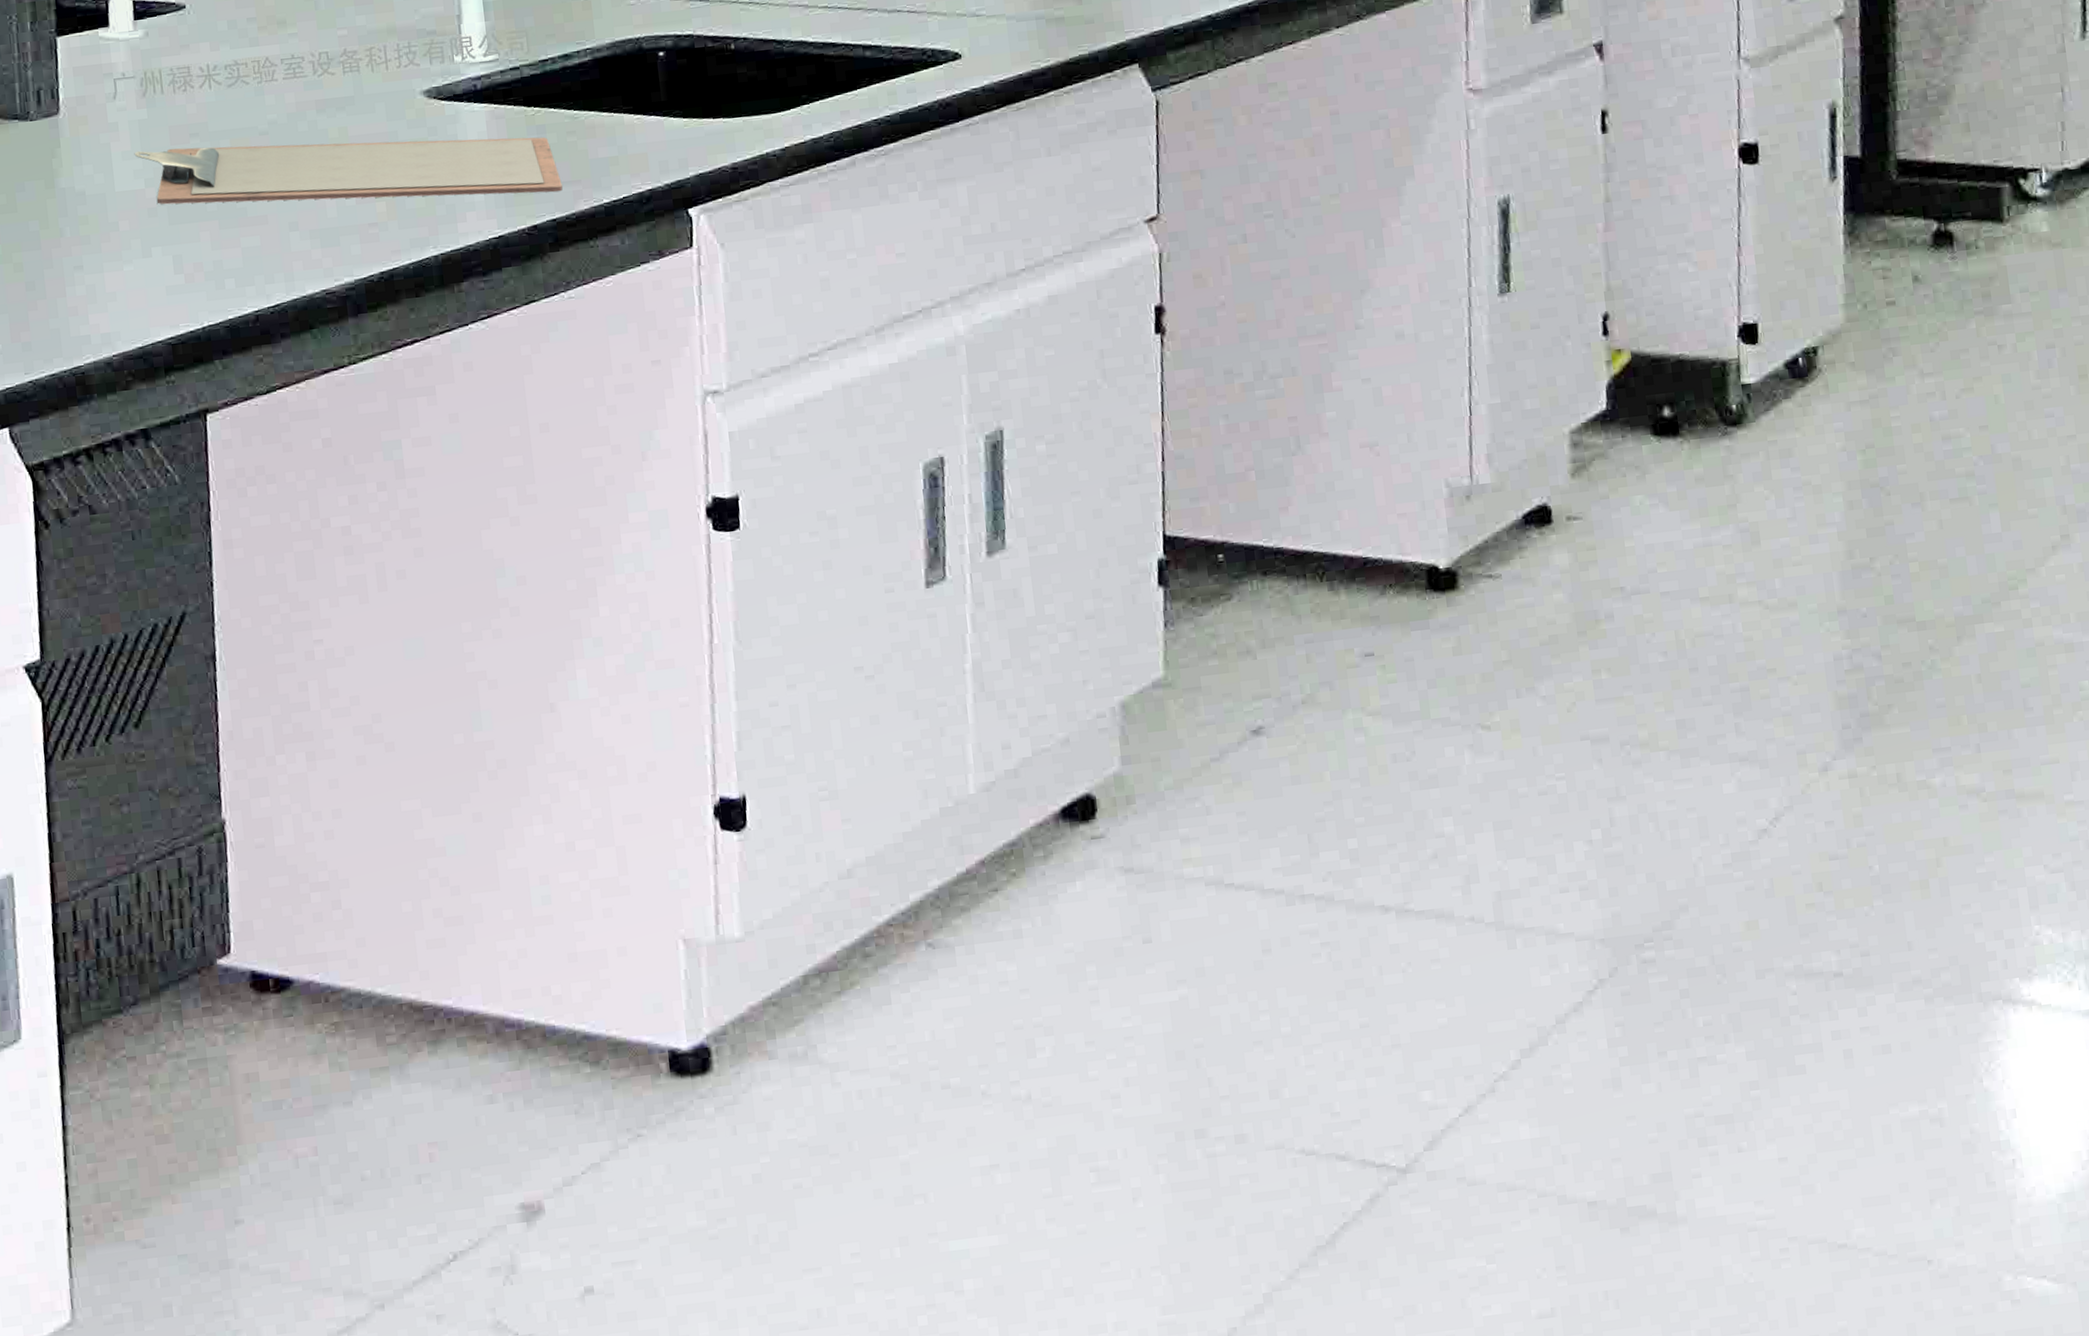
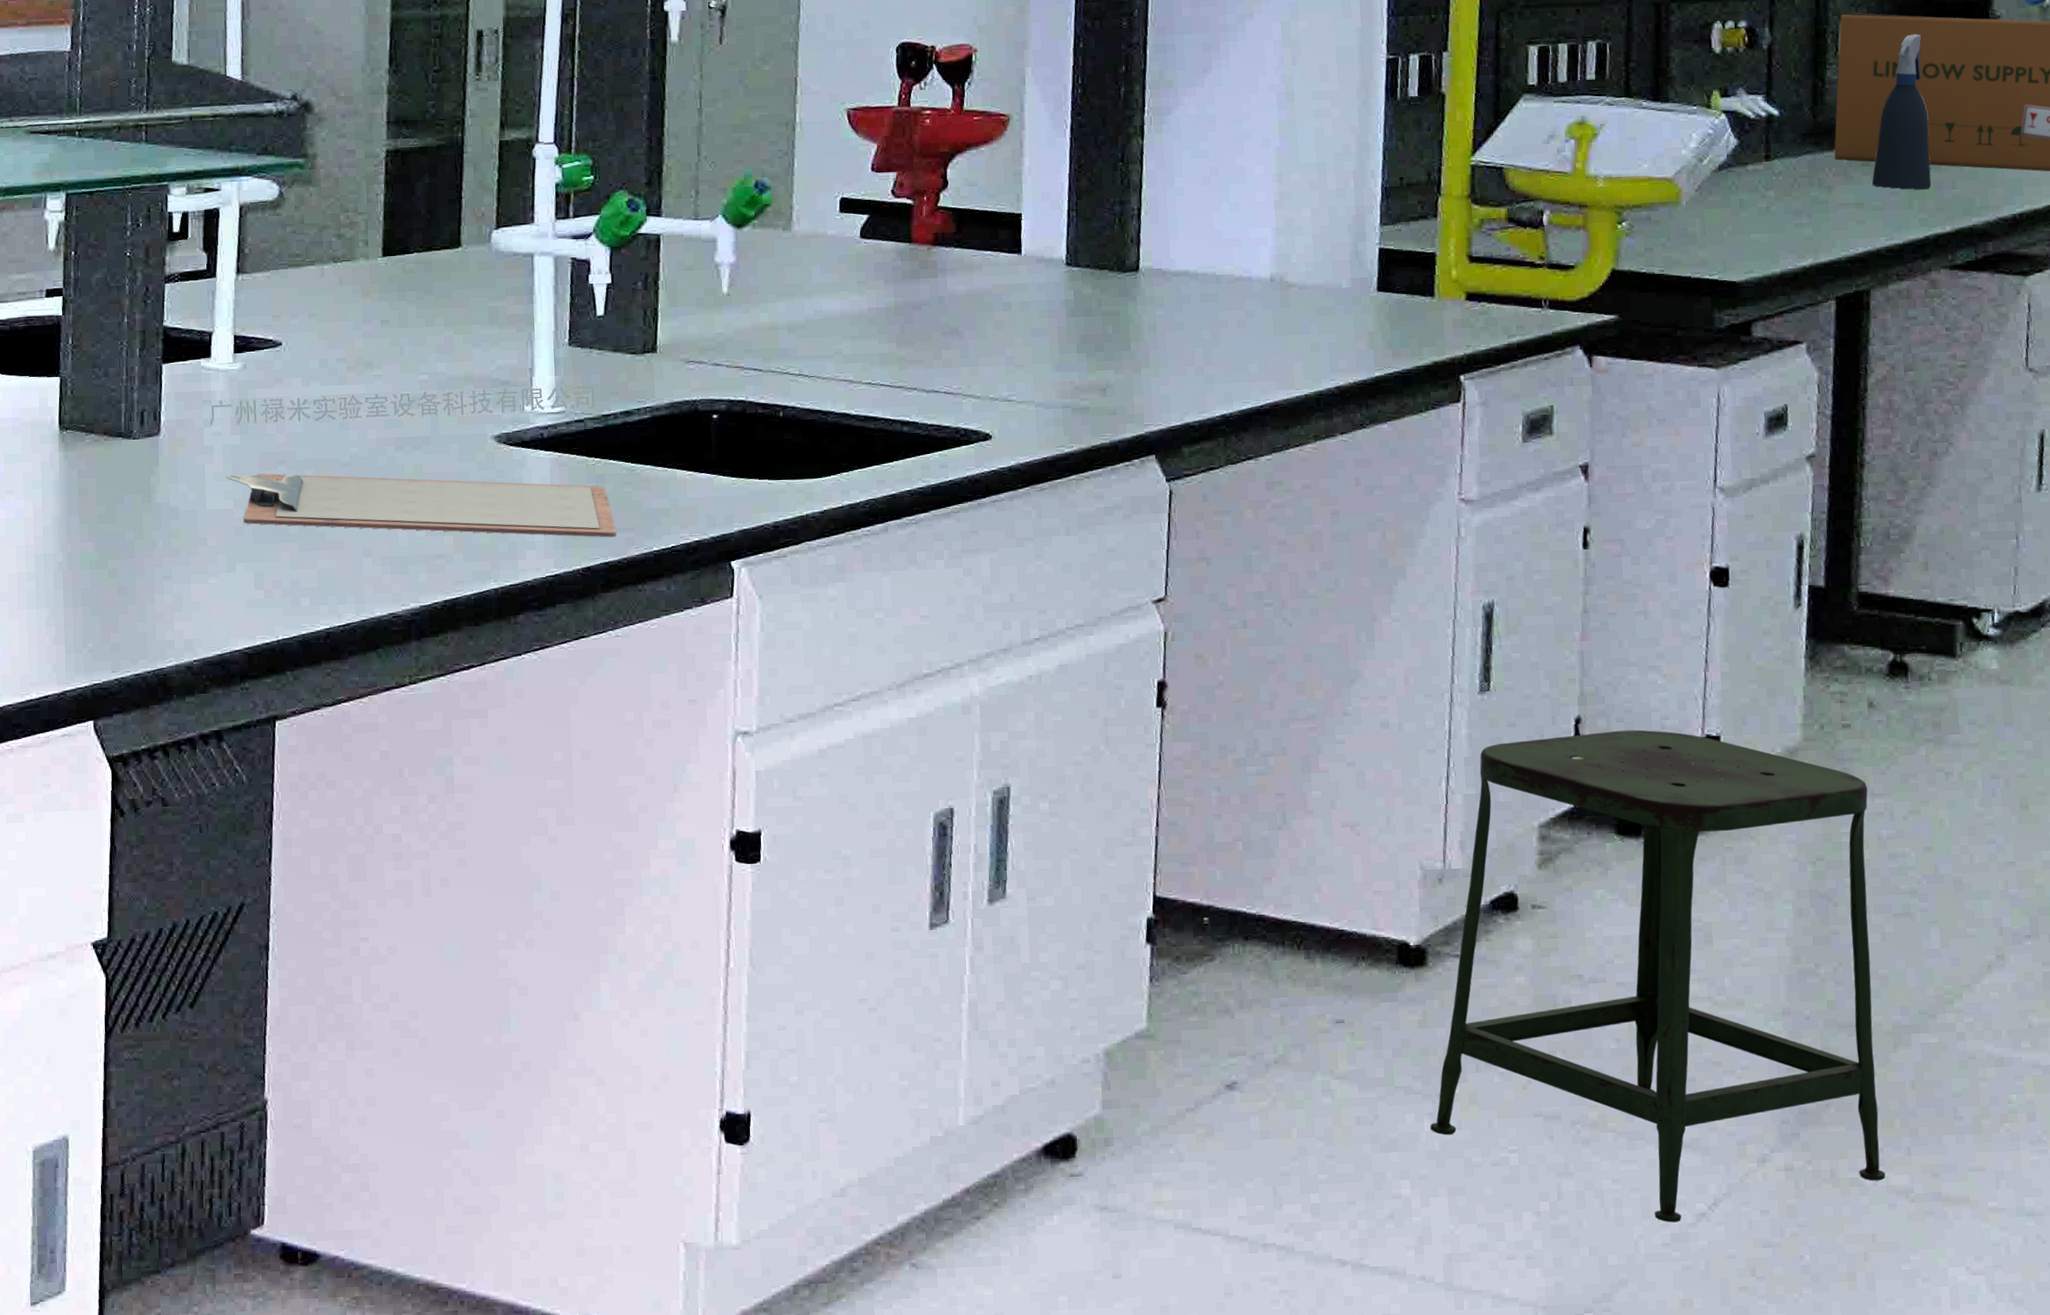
stool: none [1471,322,1955,842] -> present [1430,729,1886,1223]

